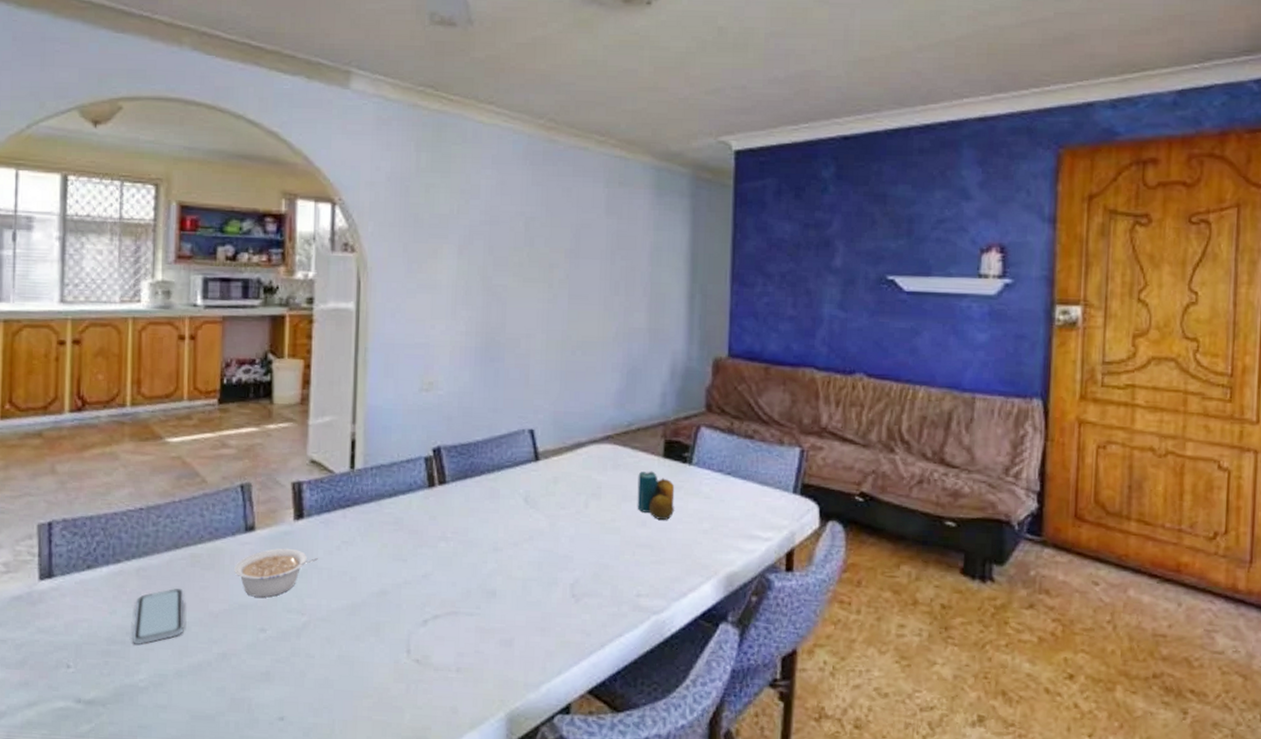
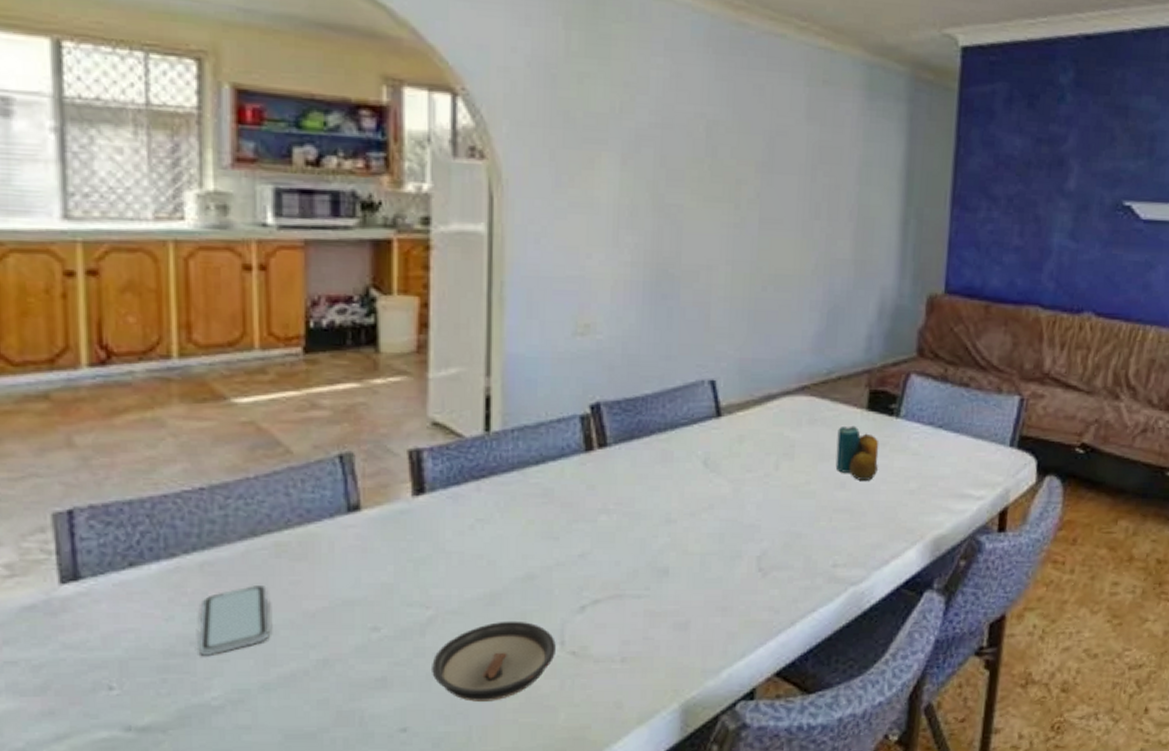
legume: present [234,548,318,598] -> none [335,530,445,590]
saucer: none [305,629,403,699] -> present [432,621,556,702]

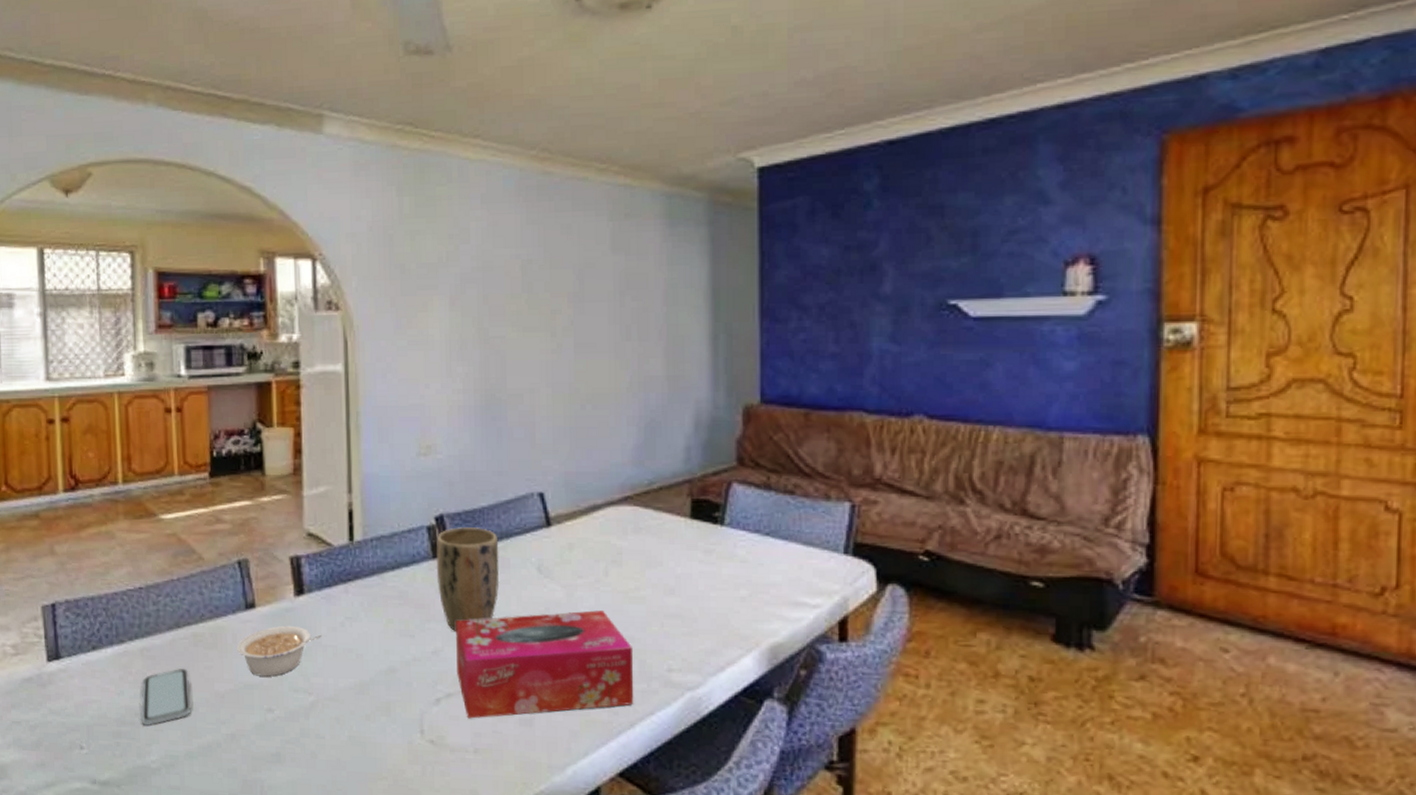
legume: none [335,530,445,590] -> present [237,625,322,677]
saucer: present [432,621,556,702] -> none [315,709,417,781]
plant pot: none [588,417,662,532] -> present [436,527,500,631]
tissue box: none [606,506,799,626] -> present [456,610,634,719]
candle: present [835,425,879,480] -> none [663,534,706,587]

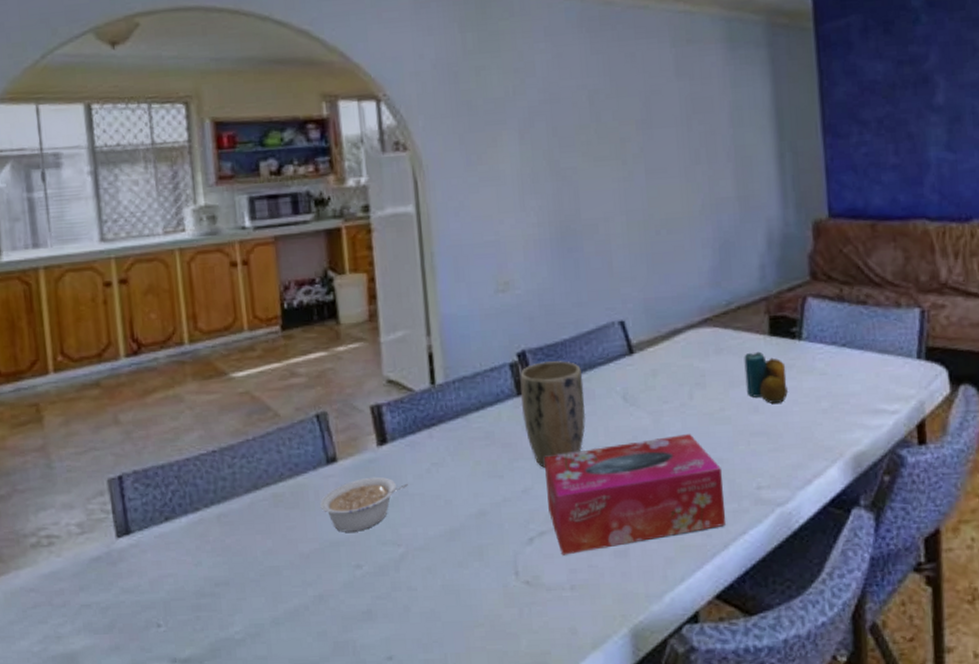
smartphone: present [140,668,191,725] -> none [220,531,275,595]
candle: none [663,534,706,587] -> present [744,351,788,403]

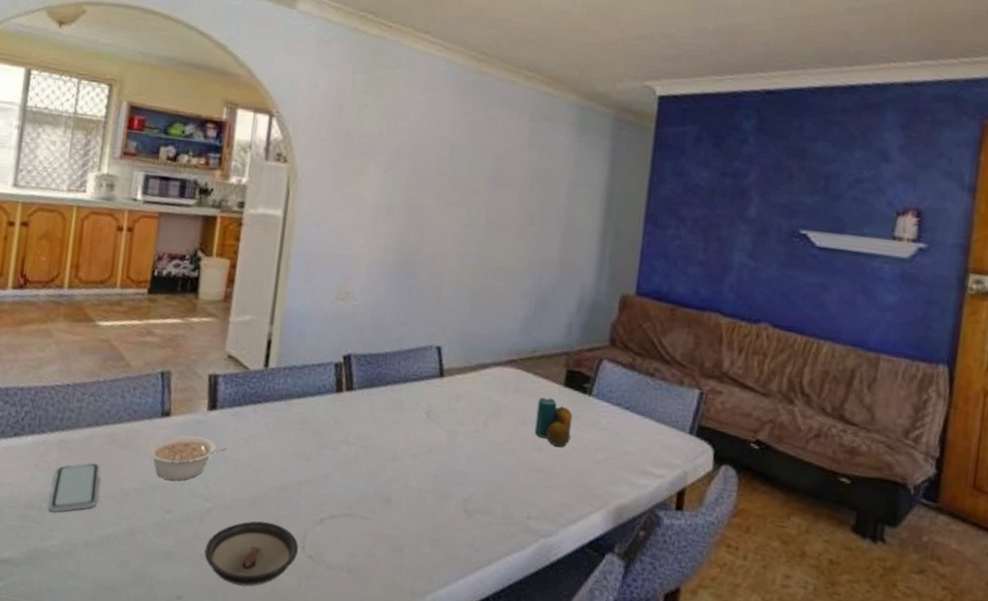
smartphone: none [220,531,275,595] -> present [49,462,100,512]
saucer: none [407,554,512,631] -> present [204,521,299,587]
plant pot: present [520,361,586,468] -> none [336,367,396,460]
tissue box: present [544,434,725,556] -> none [342,450,499,545]

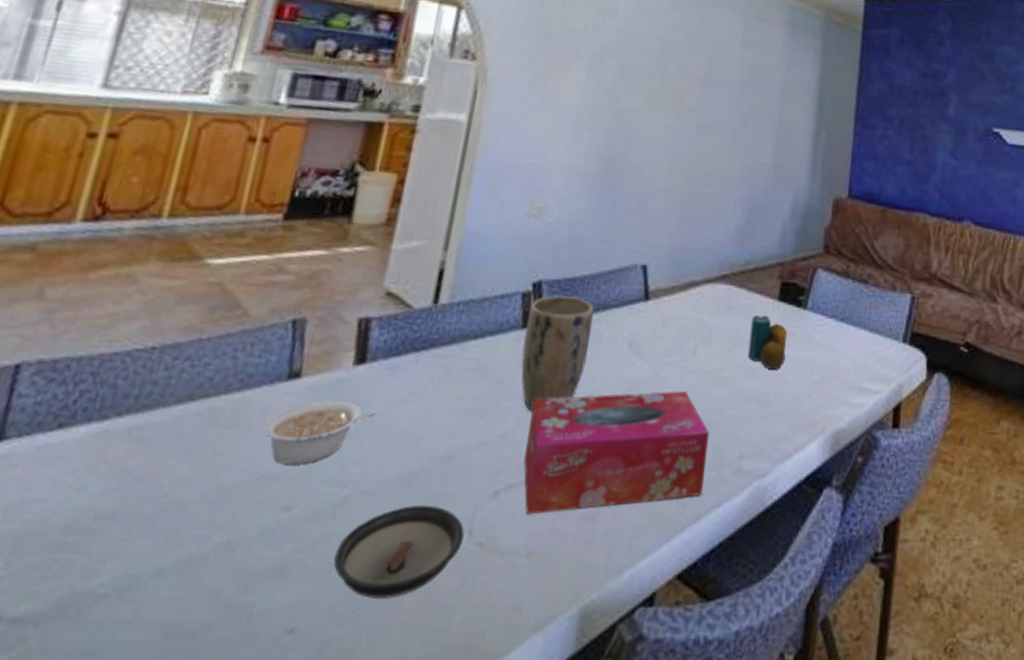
smartphone: present [49,462,100,512] -> none [101,453,190,533]
plant pot: none [336,367,396,460] -> present [521,295,594,411]
tissue box: none [342,450,499,545] -> present [523,391,709,515]

